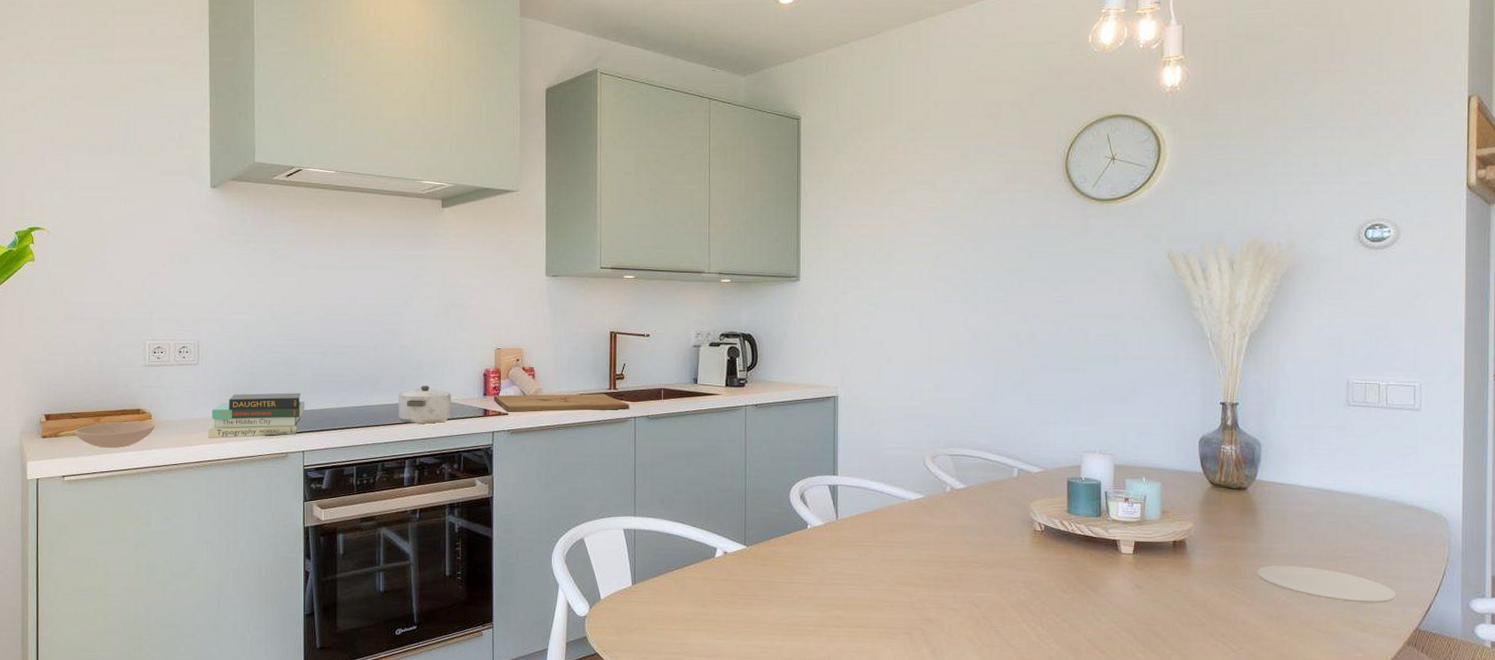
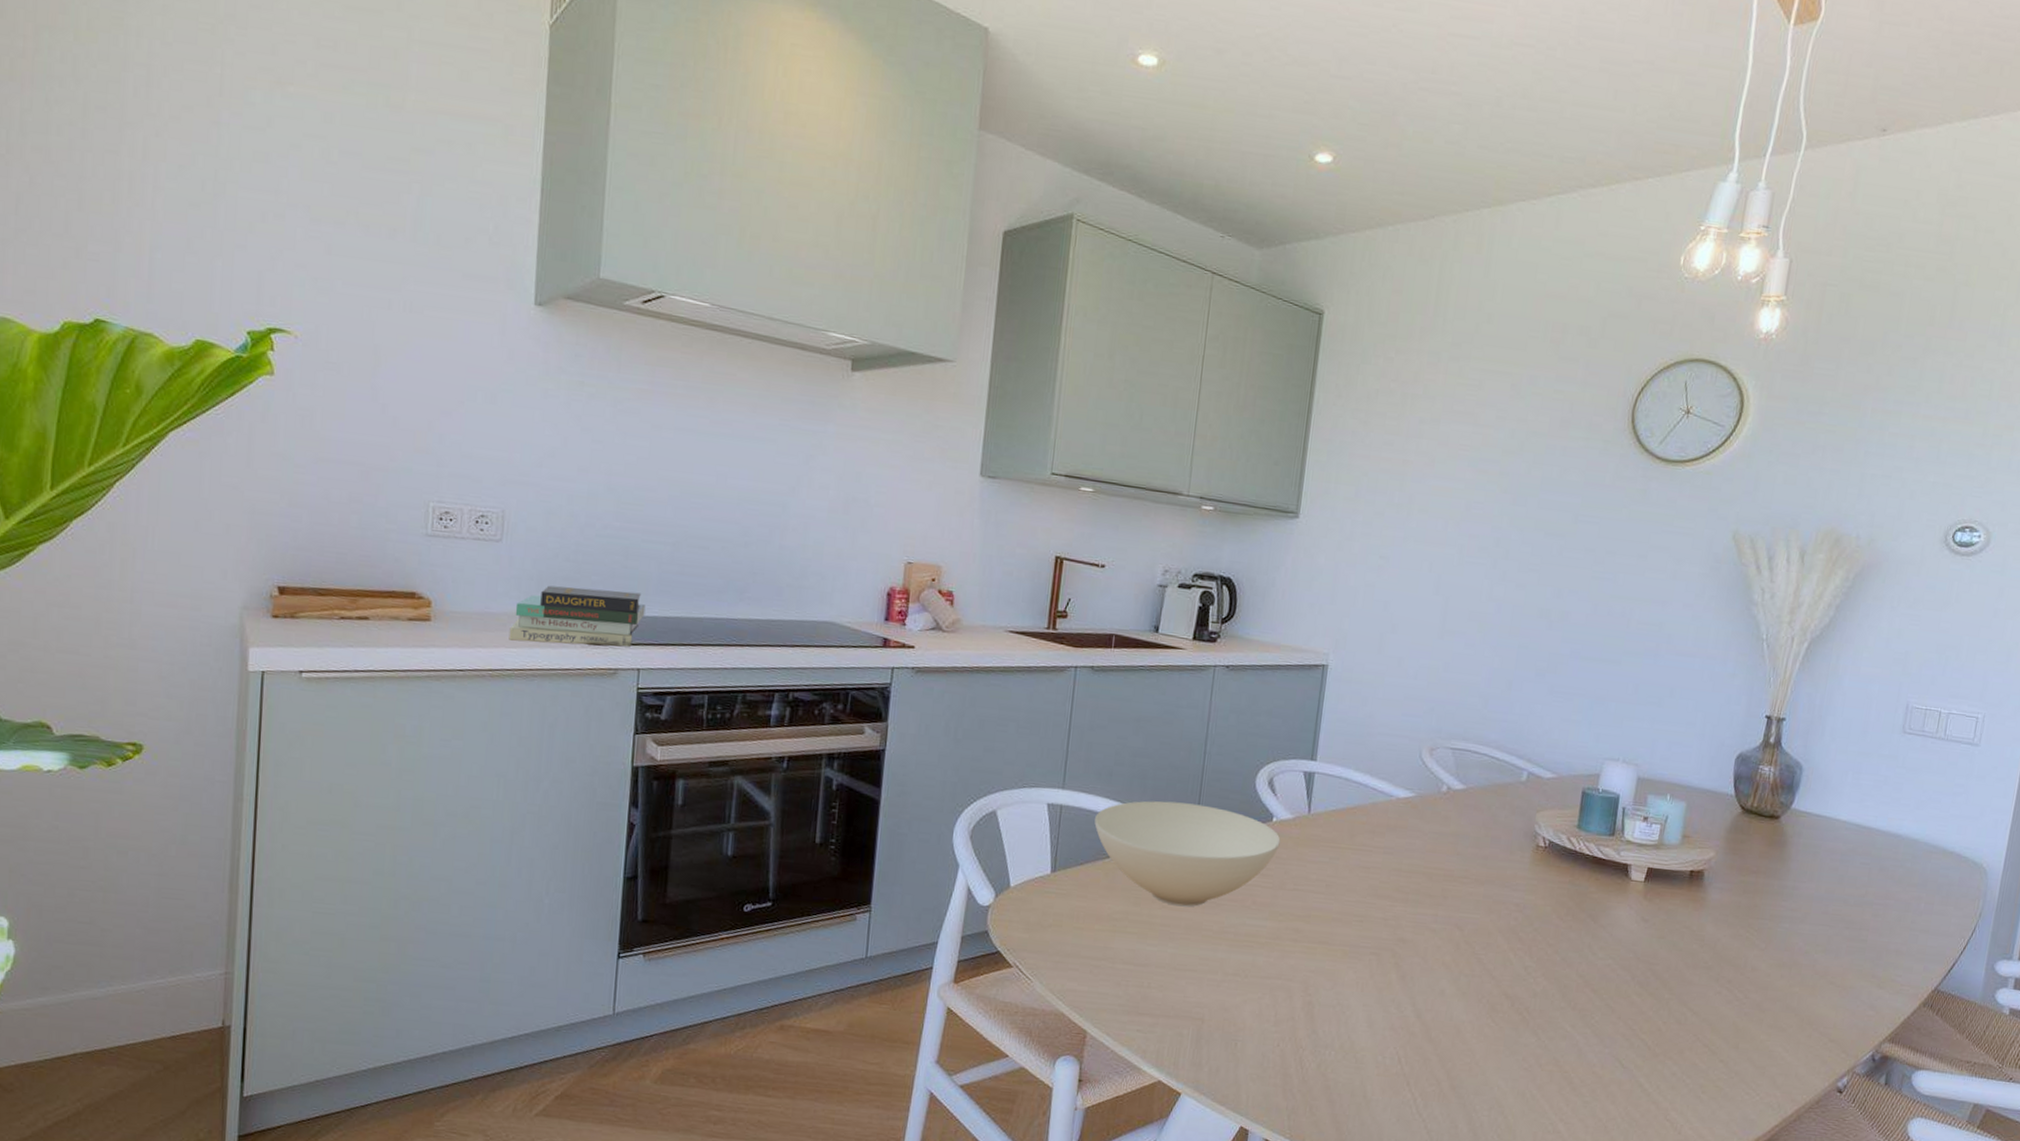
bowl: present [74,421,155,448] -> none [318,605,436,641]
cooking pot: present [397,385,452,424] -> none [769,599,843,650]
cutting board: present [493,393,630,412] -> none [897,622,1071,656]
bowl: none [663,519,816,605] -> present [1094,800,1281,907]
plate: present [1257,565,1397,604] -> none [1776,906,1922,958]

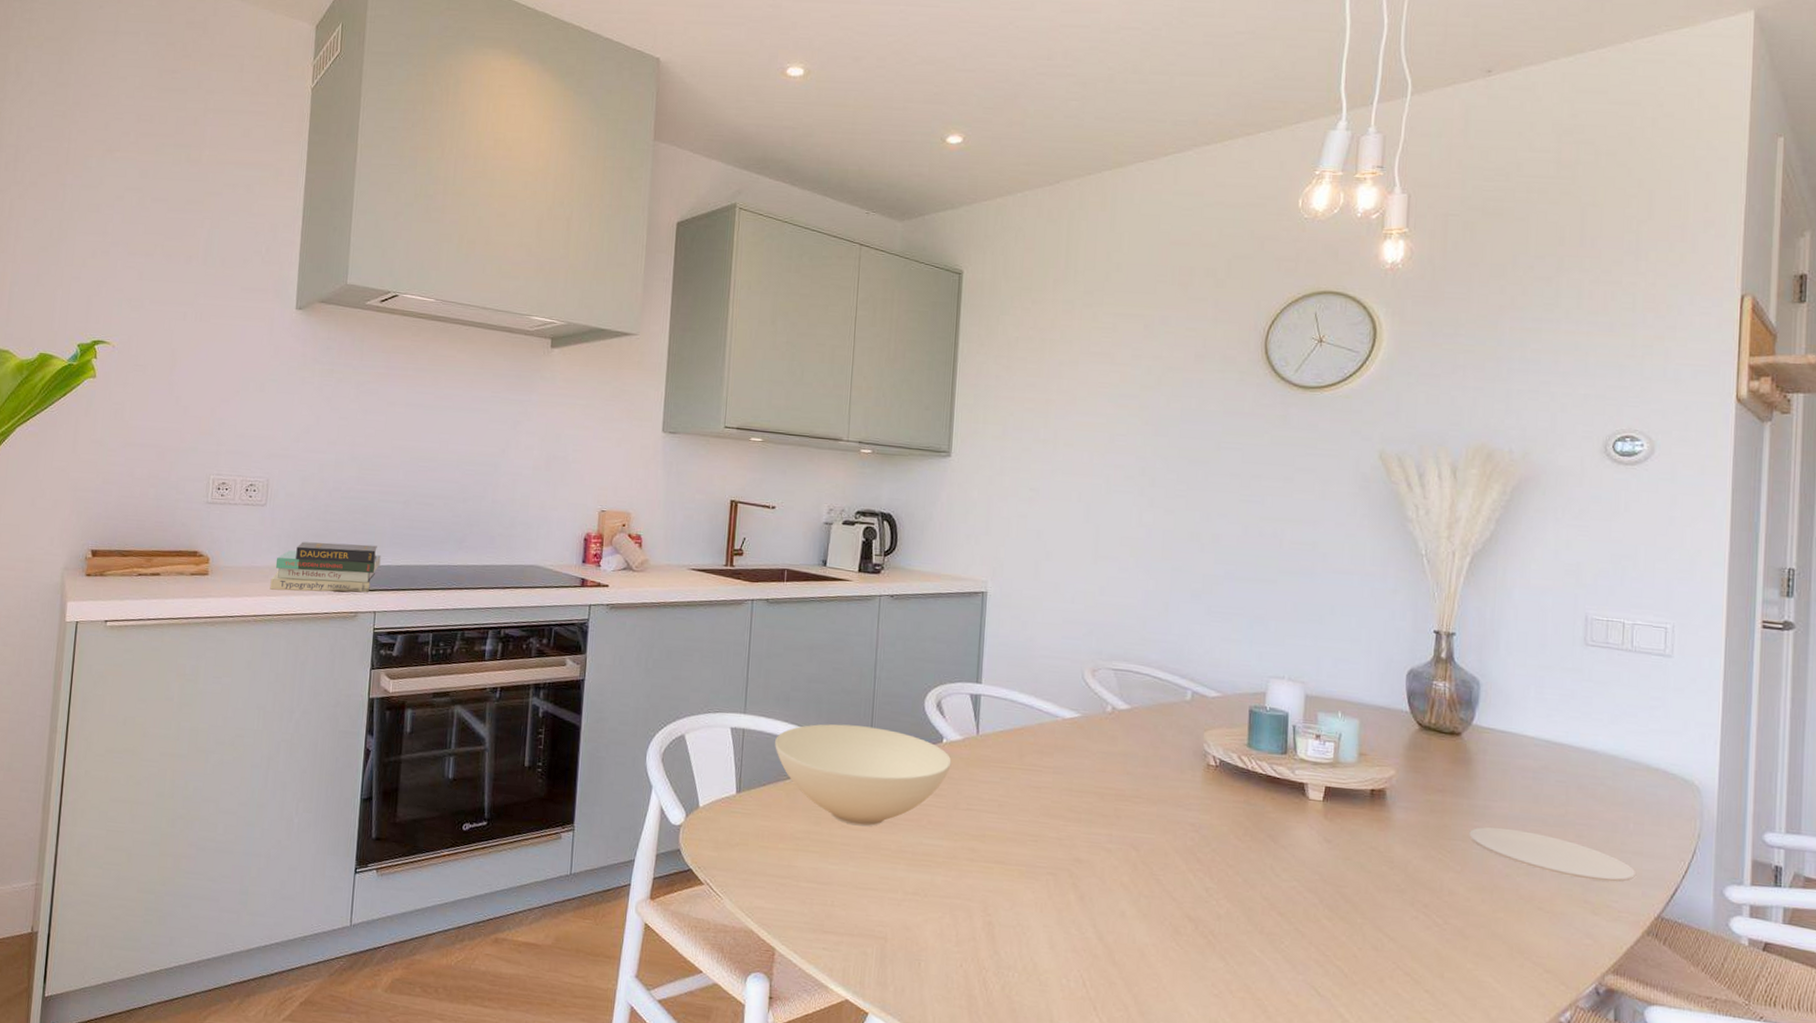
plate: none [1776,906,1922,958] -> present [1469,826,1637,882]

